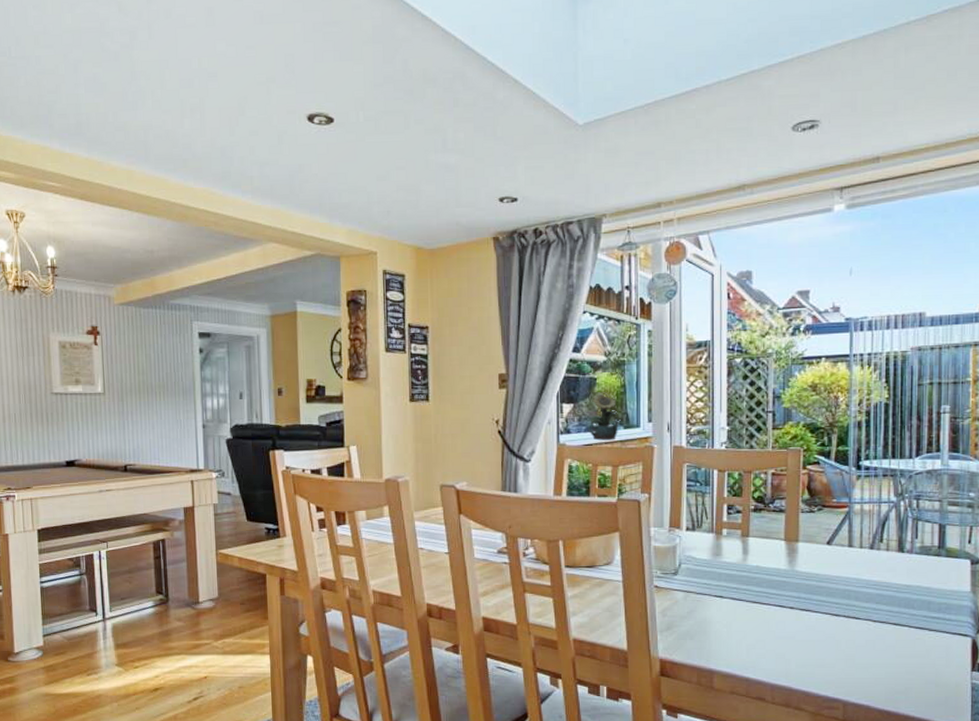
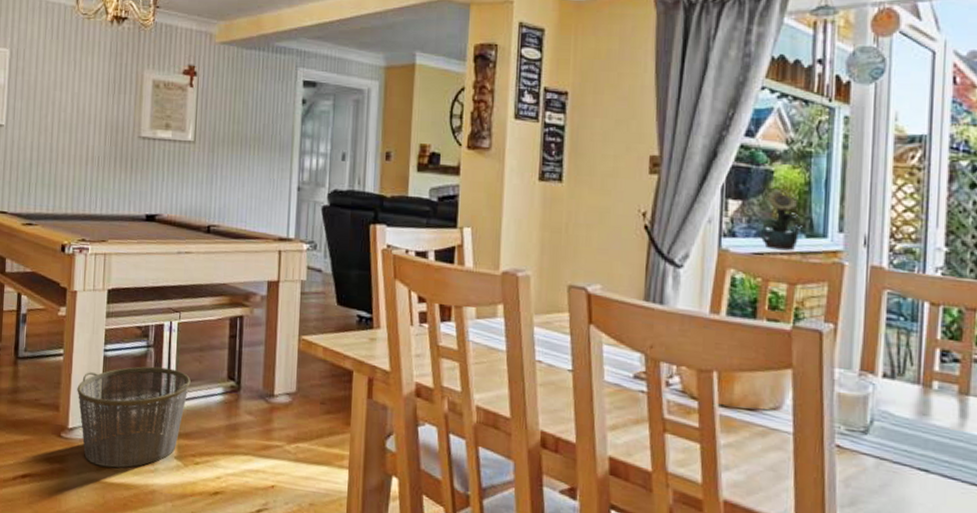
basket: none [18,591,123,681] -> present [77,366,191,469]

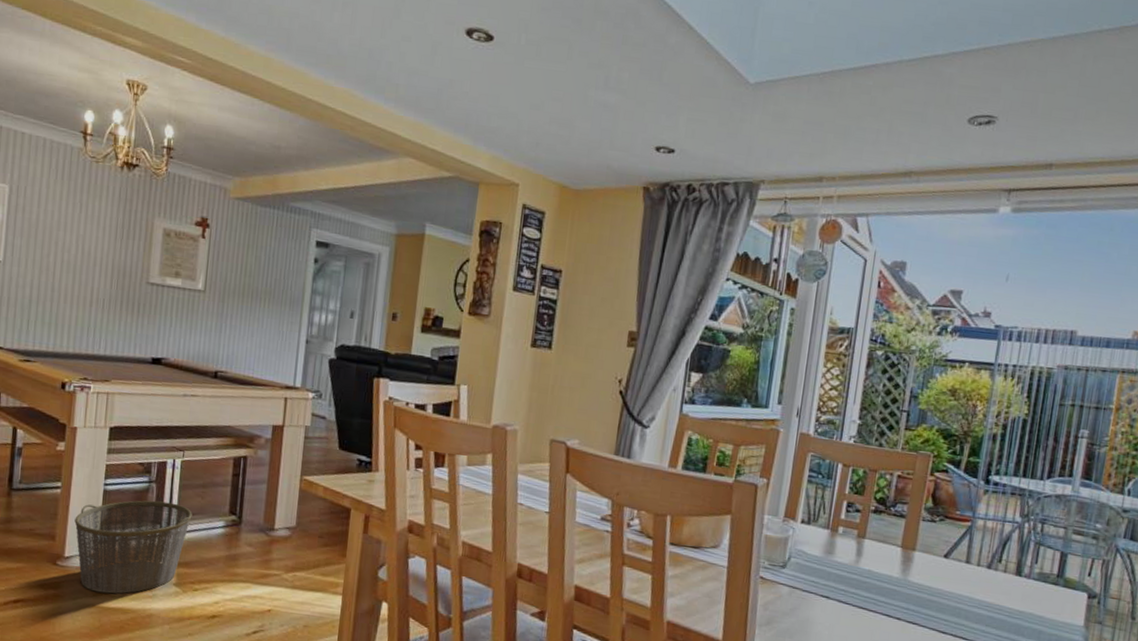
potted flower: present [758,190,802,251] -> none [713,366,749,418]

